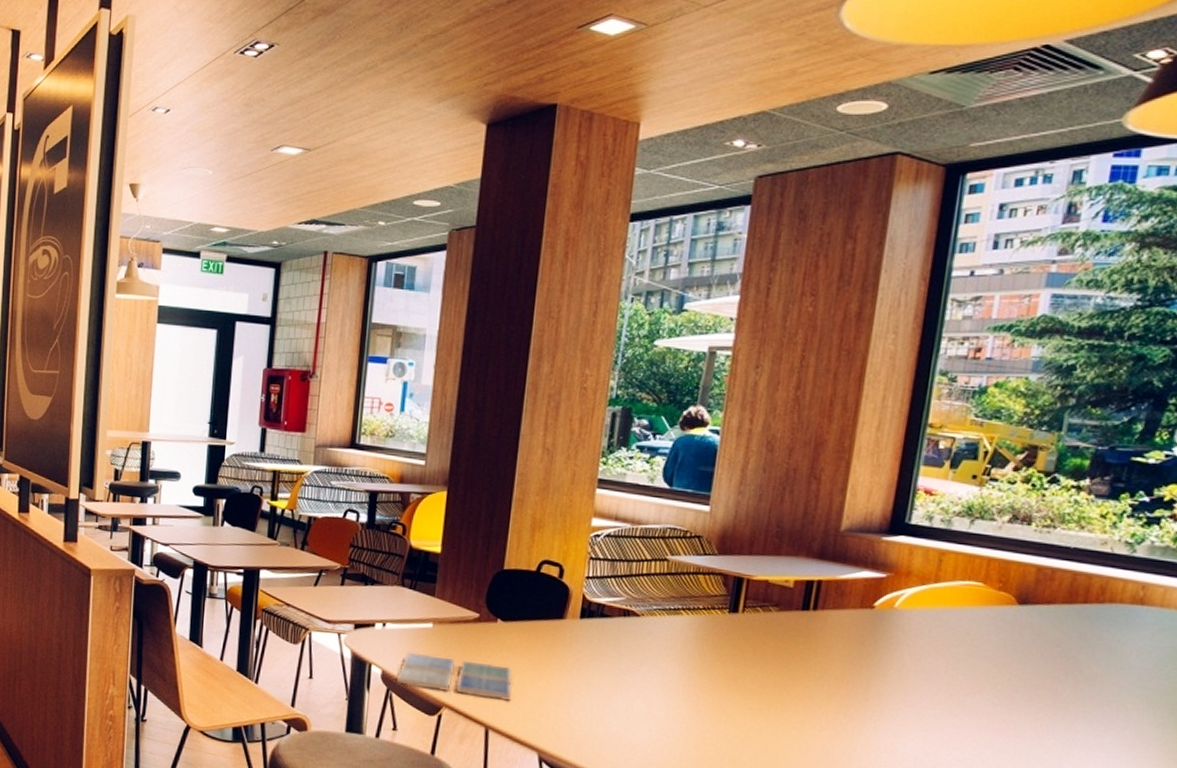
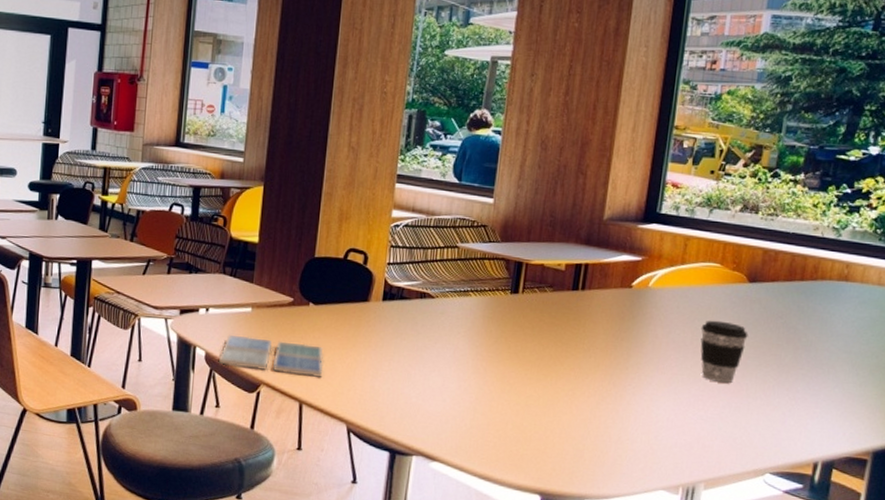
coffee cup: none [956,647,1017,720] -> present [700,320,748,384]

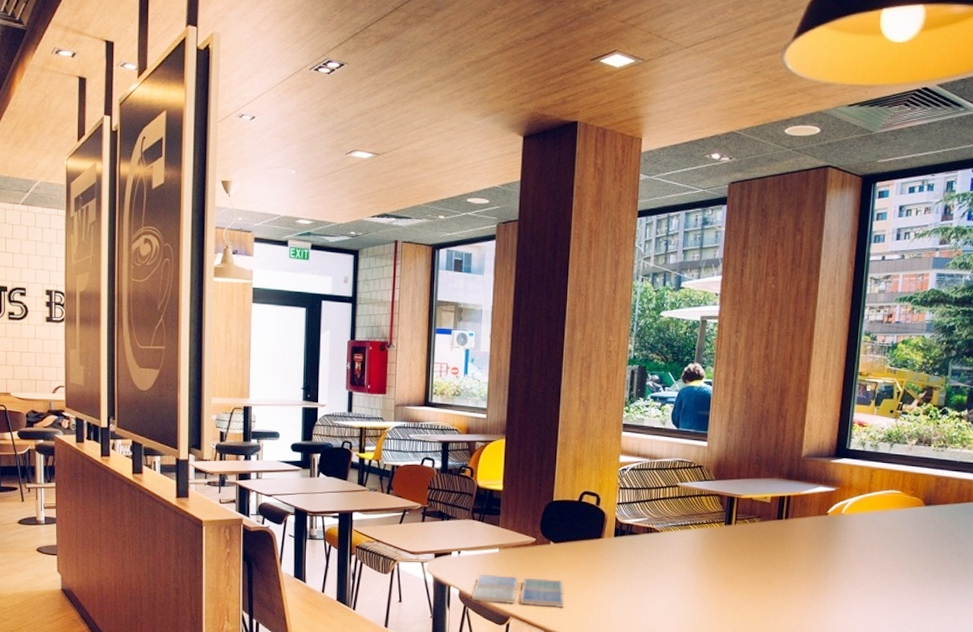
coffee cup: present [700,320,748,384] -> none [886,540,926,594]

